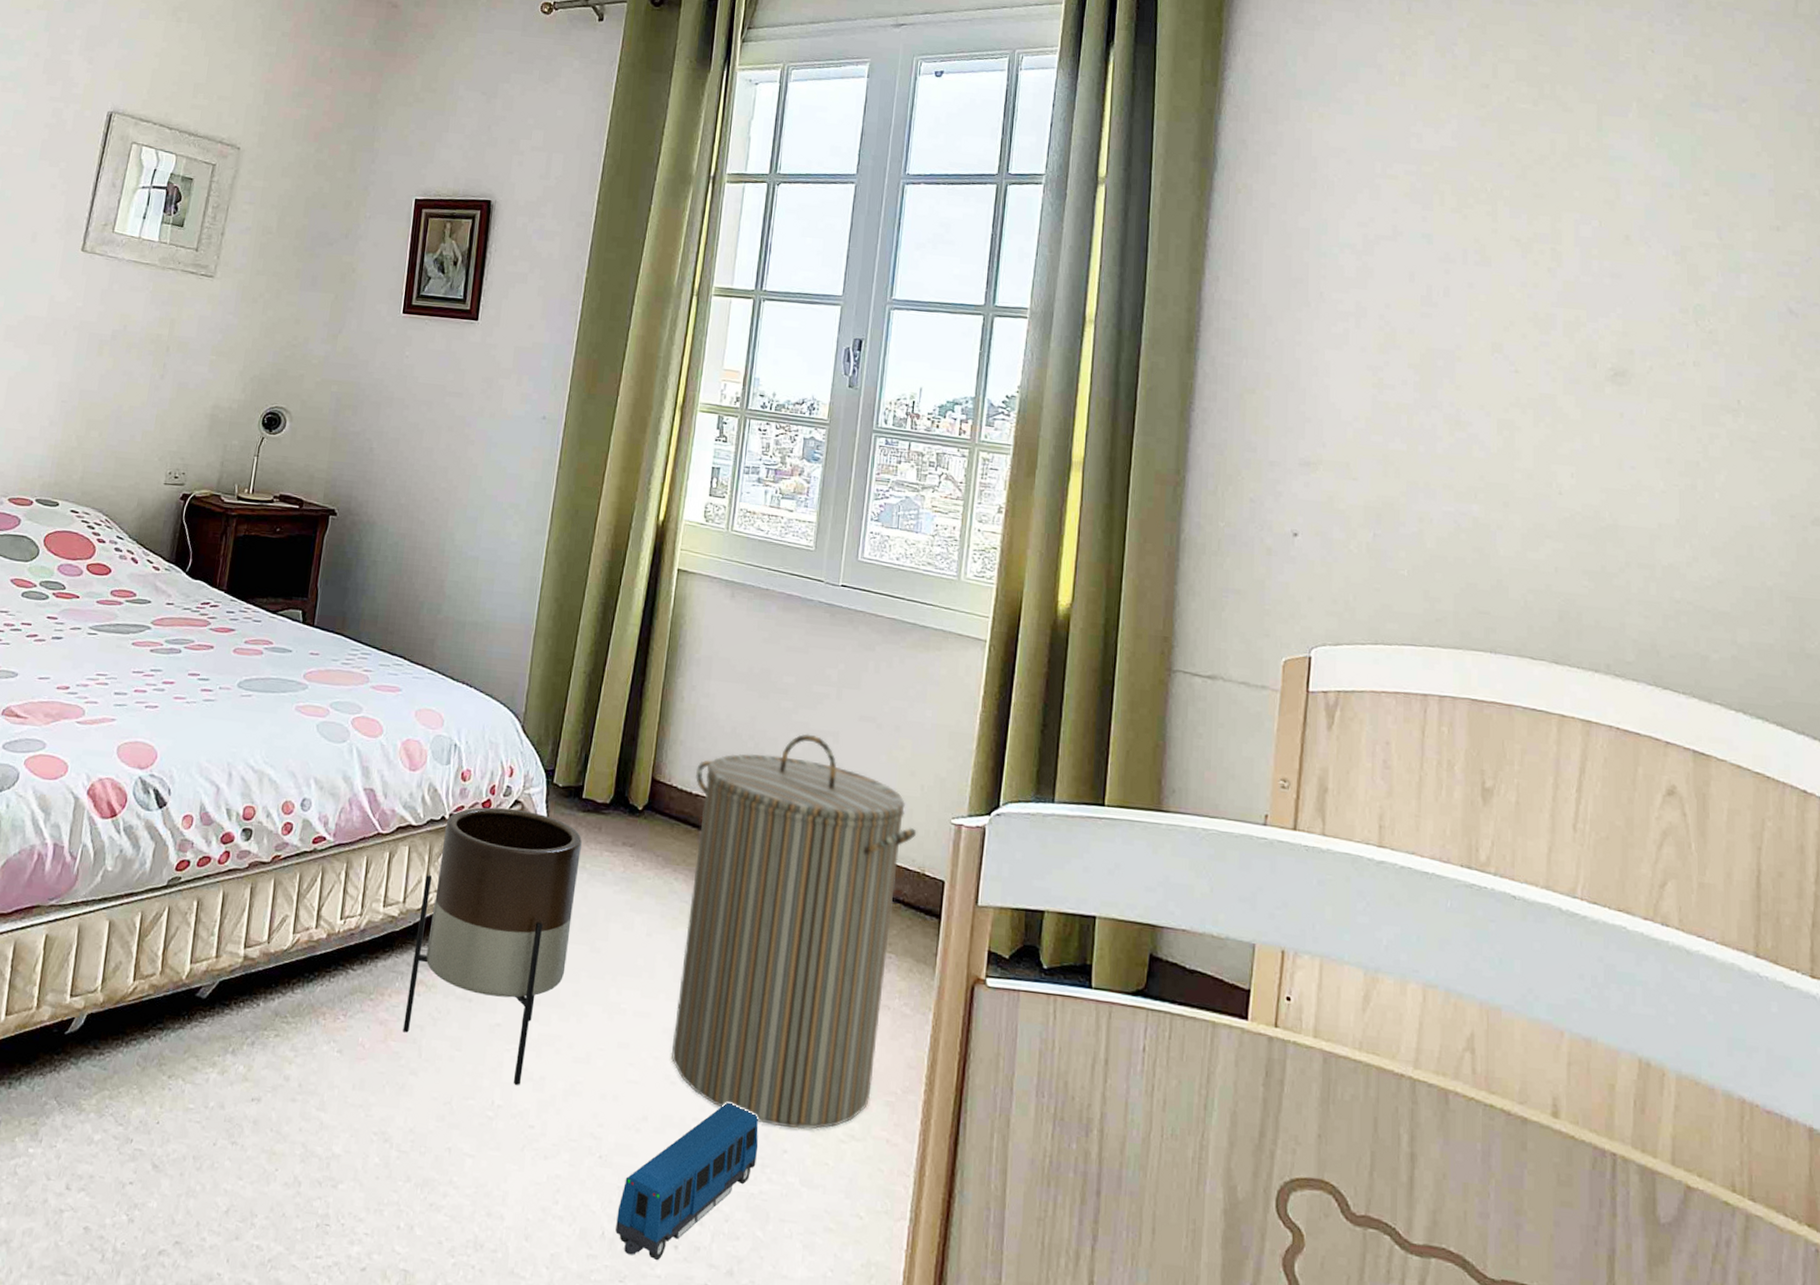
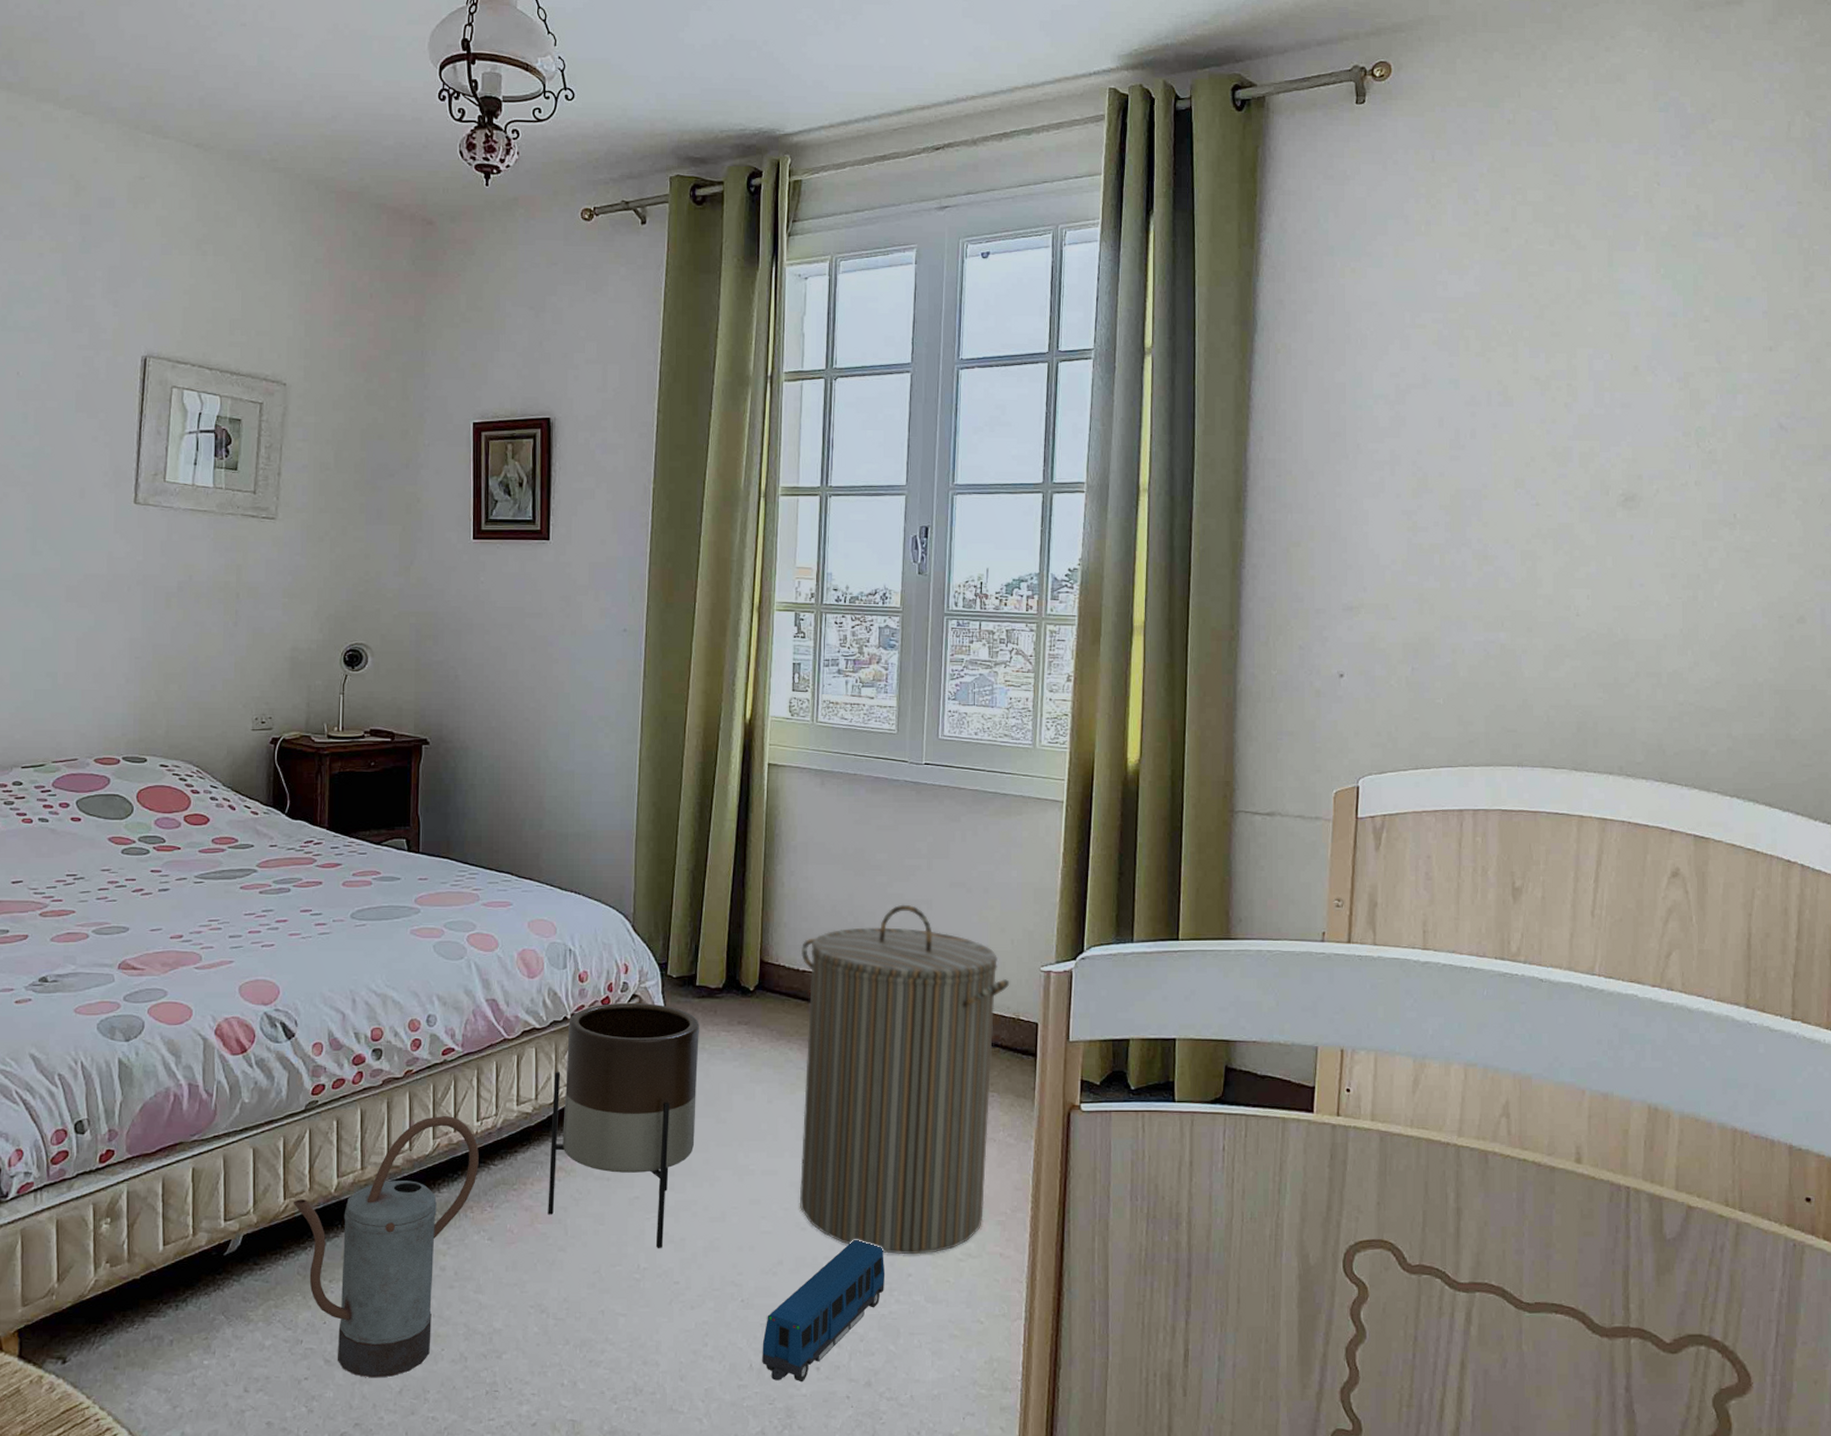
watering can: none [141,908,339,1193] -> present [293,1115,479,1378]

